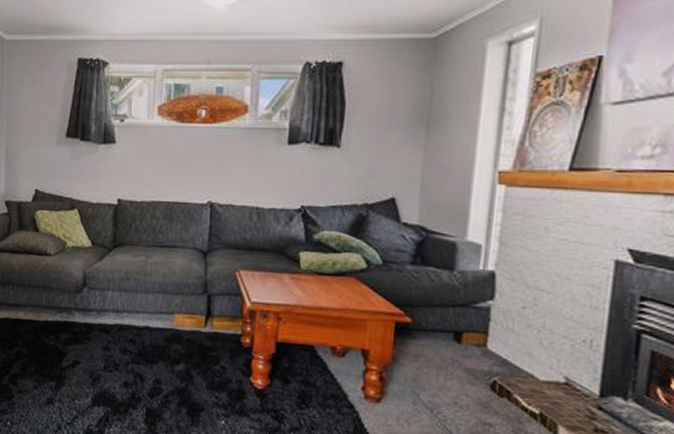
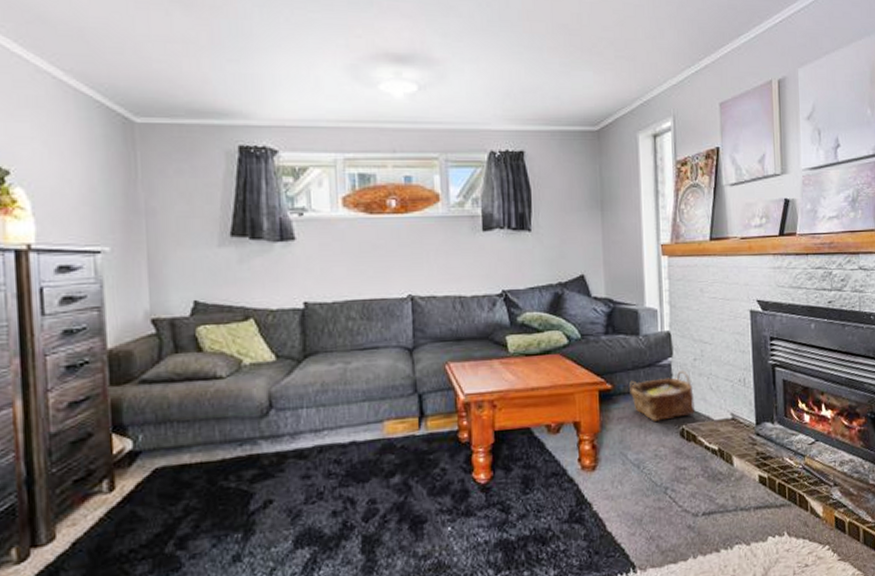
woven basket: none [433,317,517,369] -> present [629,370,694,423]

